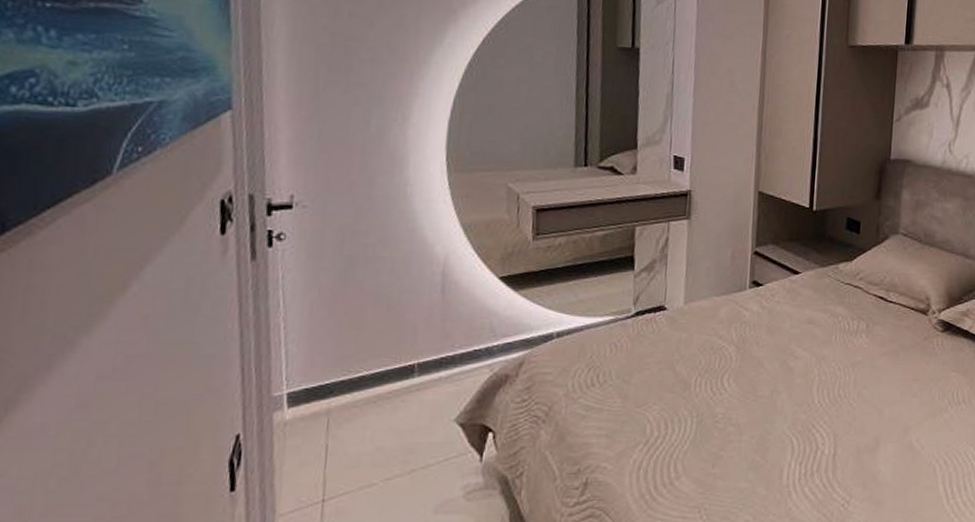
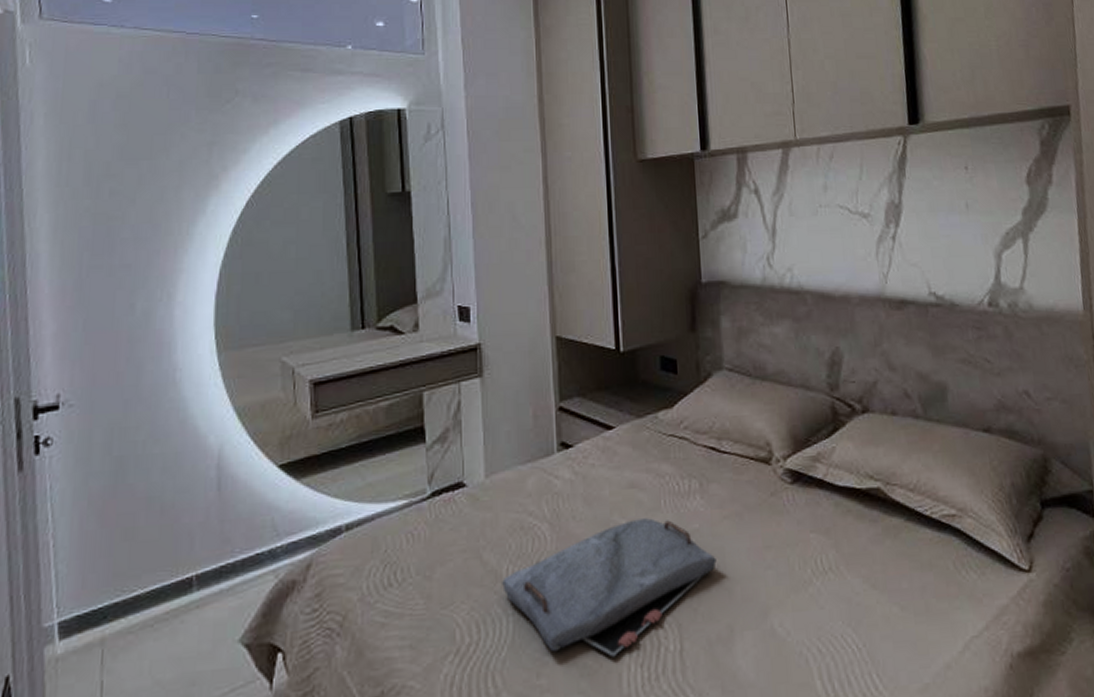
serving tray: none [690,349,873,456] -> present [502,518,717,657]

